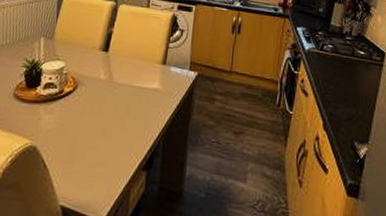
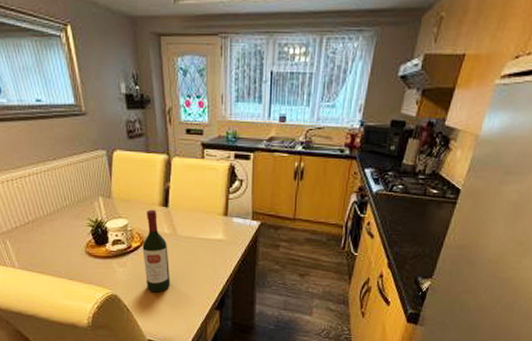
wine bottle: none [71,53,101,146] -> present [142,209,171,293]

